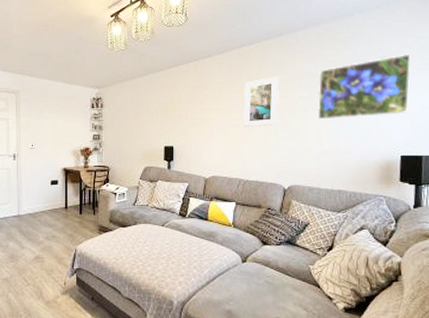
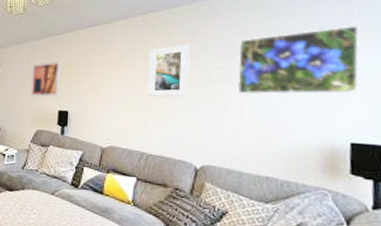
wall art: none [137,97,165,134] -> present [30,61,61,97]

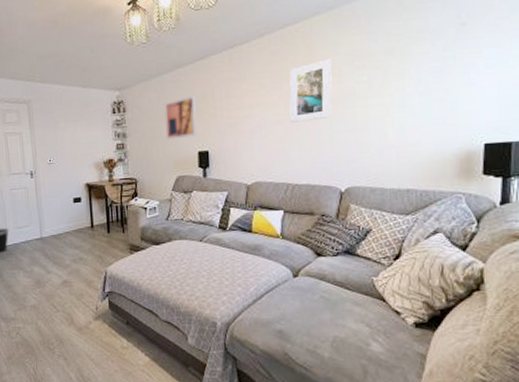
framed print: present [236,25,360,95] -> none [379,16,499,108]

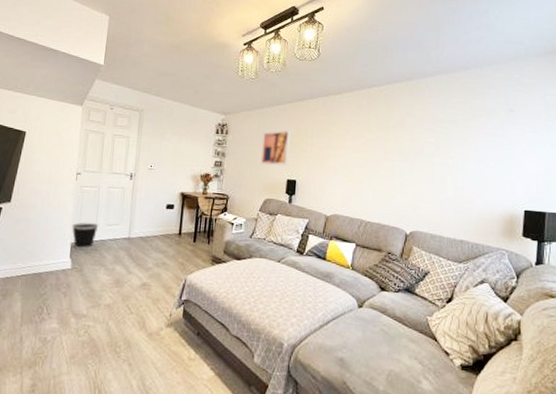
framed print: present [289,58,332,123] -> none [369,119,408,168]

